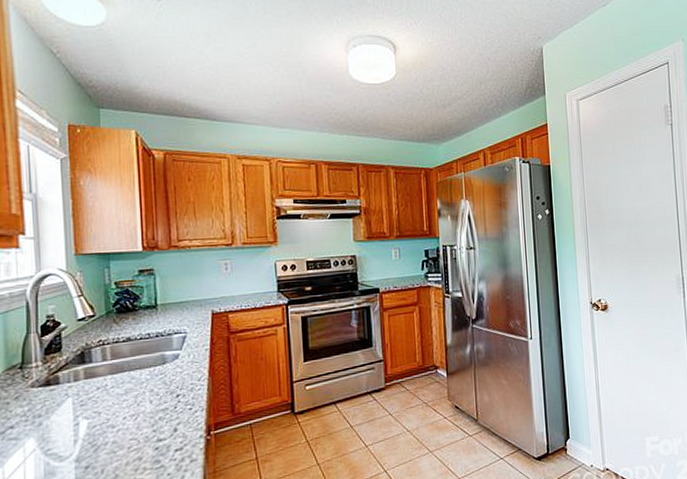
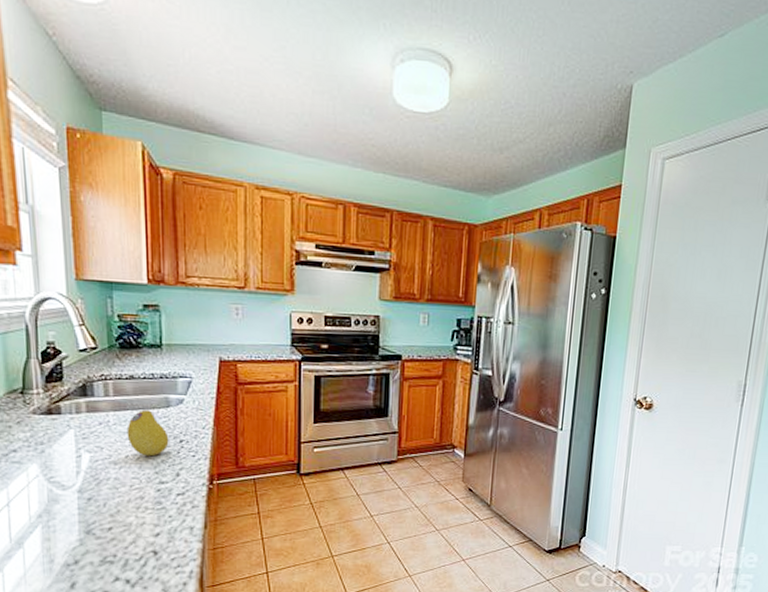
fruit: none [124,369,166,416] -> present [126,410,169,457]

